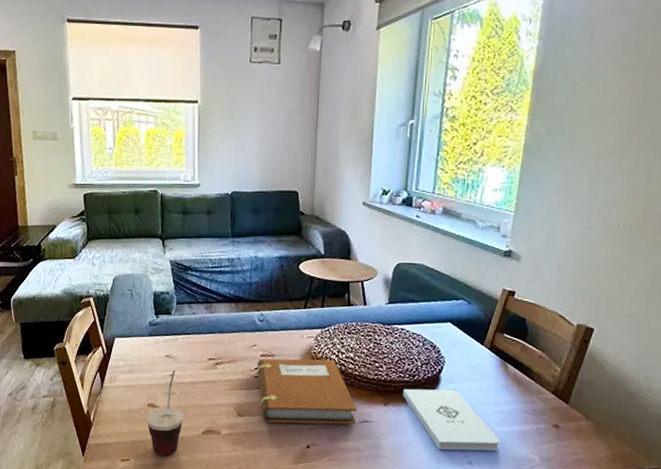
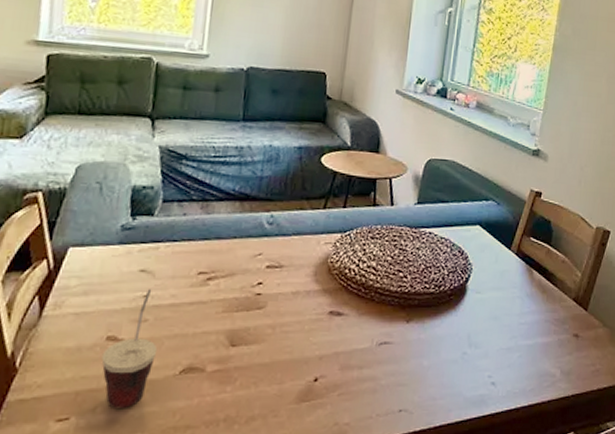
notebook: present [257,358,357,425] -> none [259,269,376,353]
notepad: present [403,388,501,451] -> none [427,300,524,371]

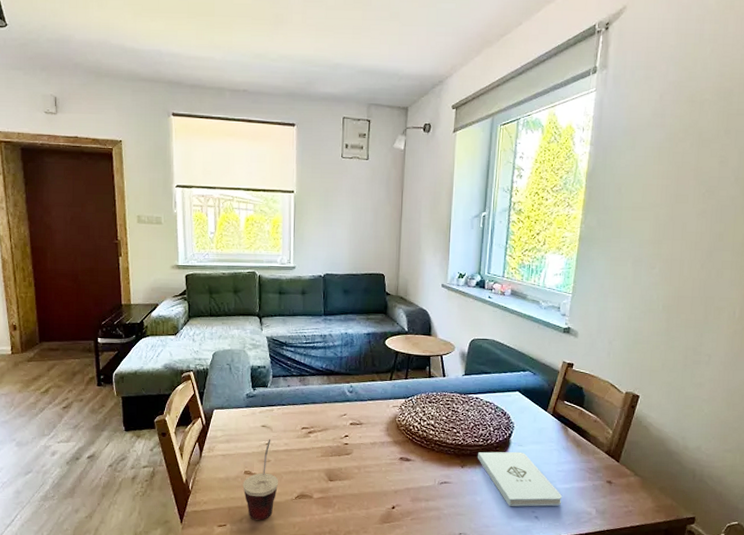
notepad: none [427,300,524,371] -> present [478,451,563,507]

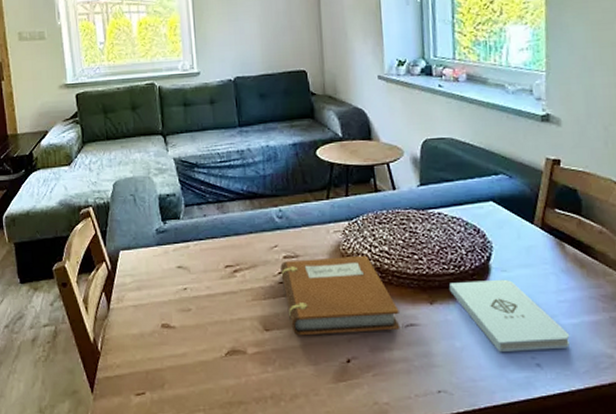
cup: present [243,439,279,520] -> none [160,283,204,385]
notebook: none [347,426,437,487] -> present [280,255,400,336]

